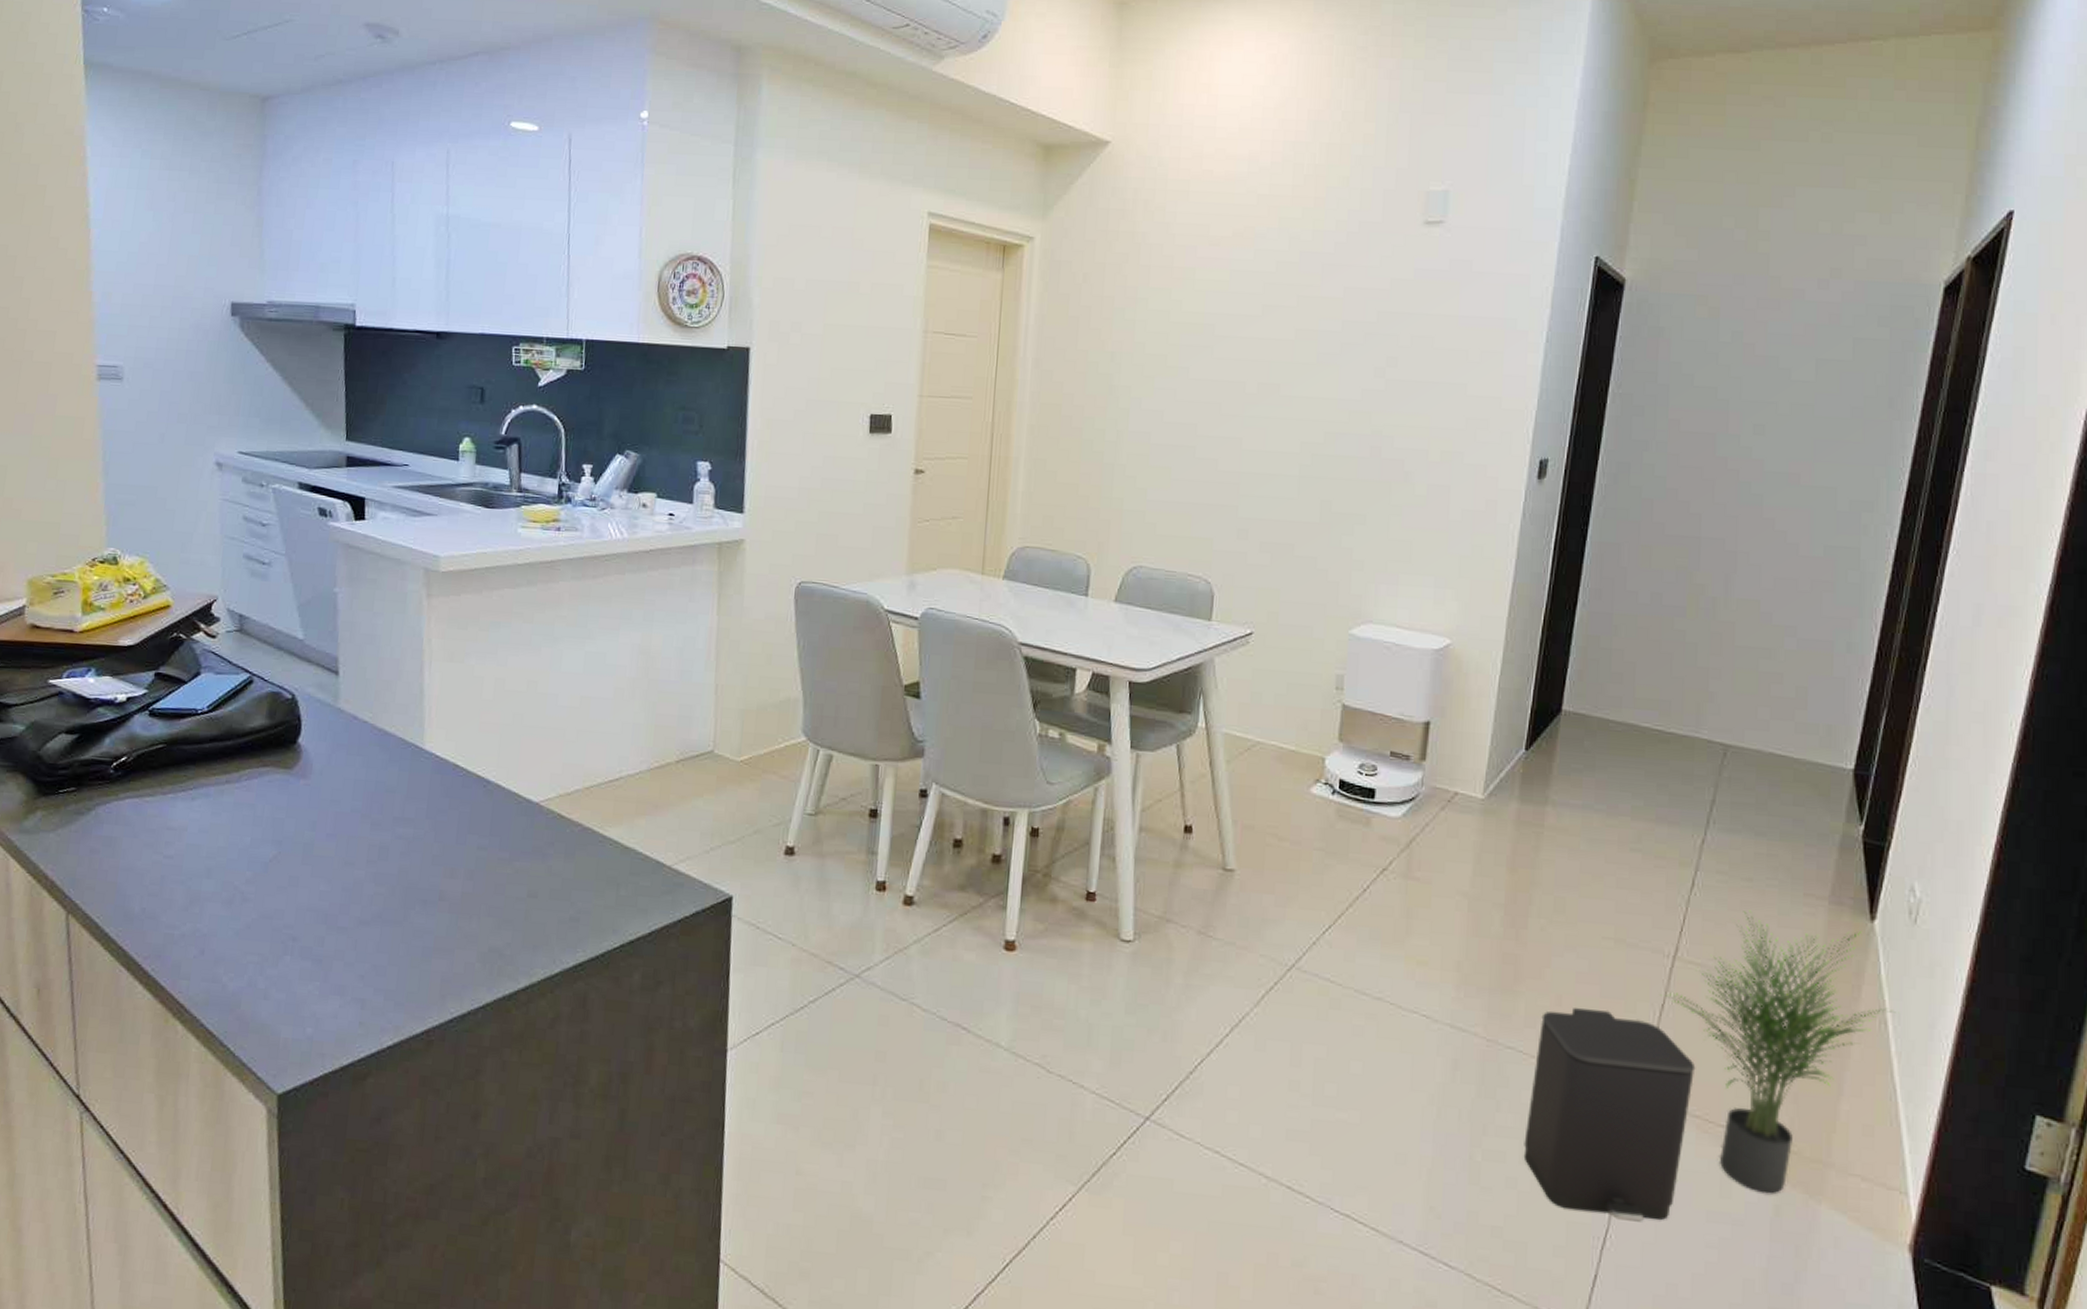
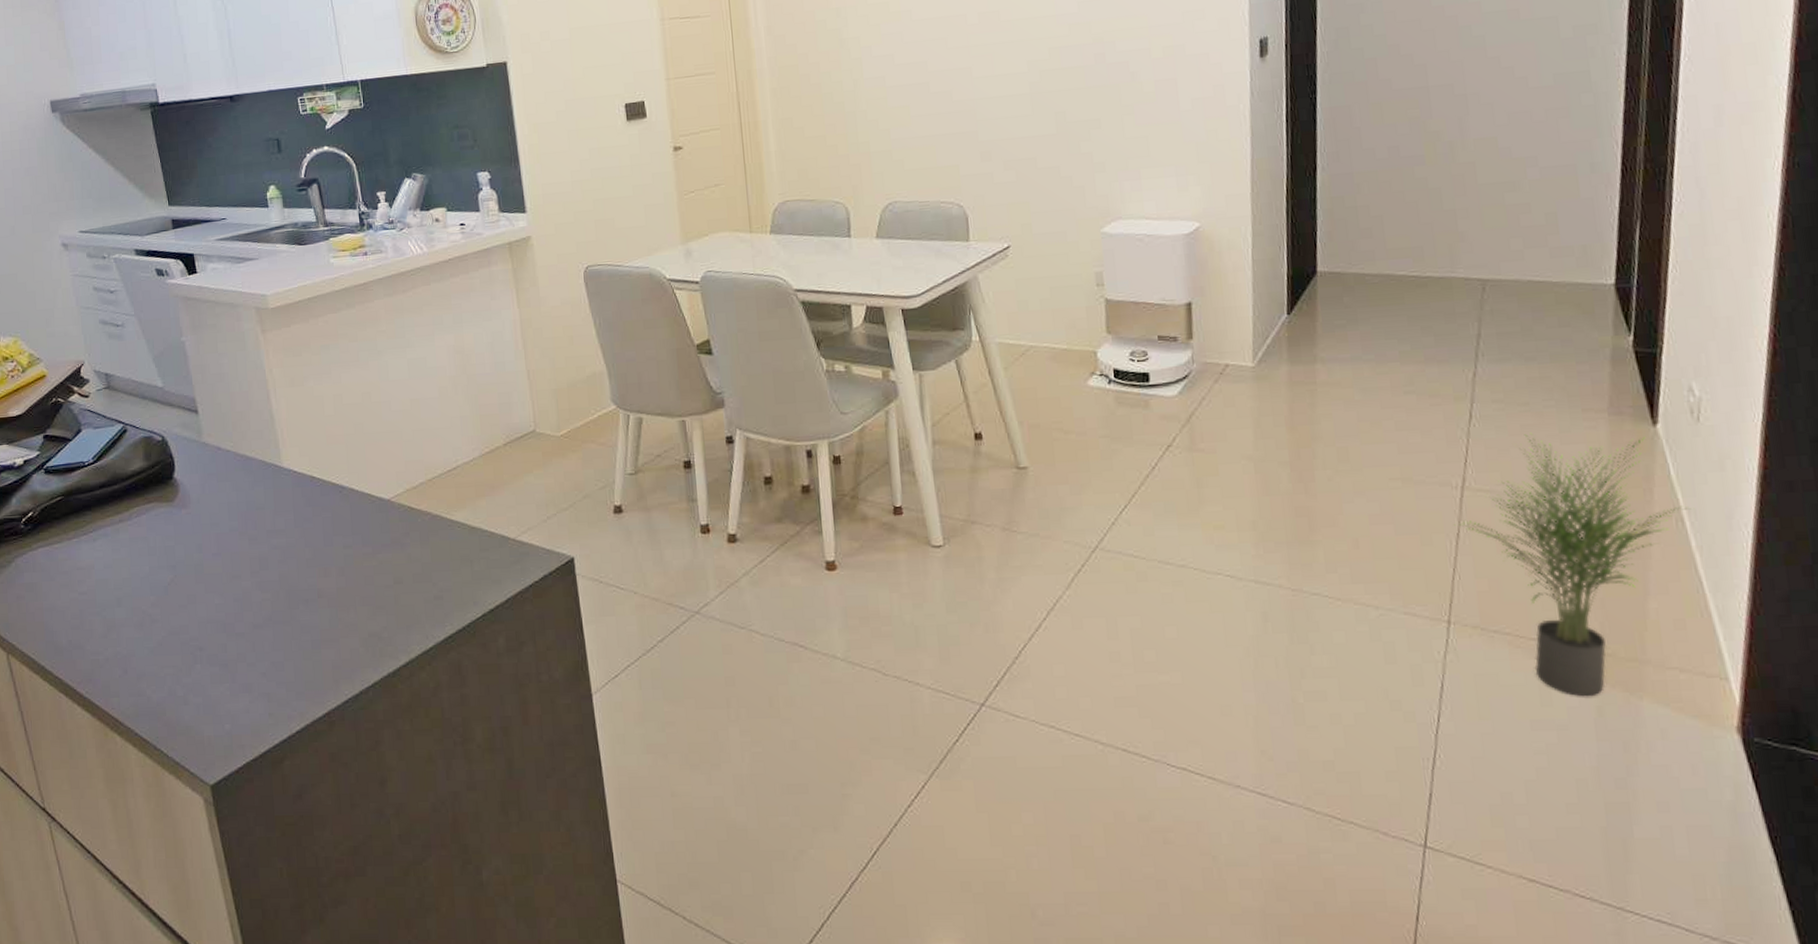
pedal bin: present [1523,1008,1696,1222] -> none [1341,546,1500,740]

